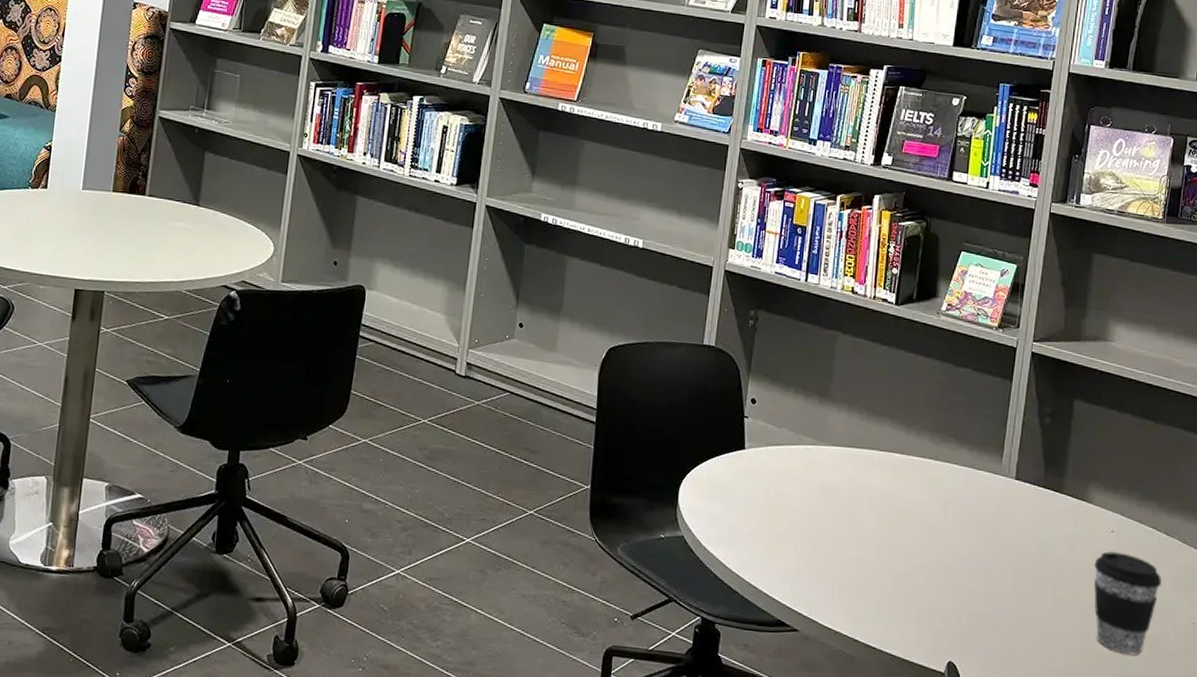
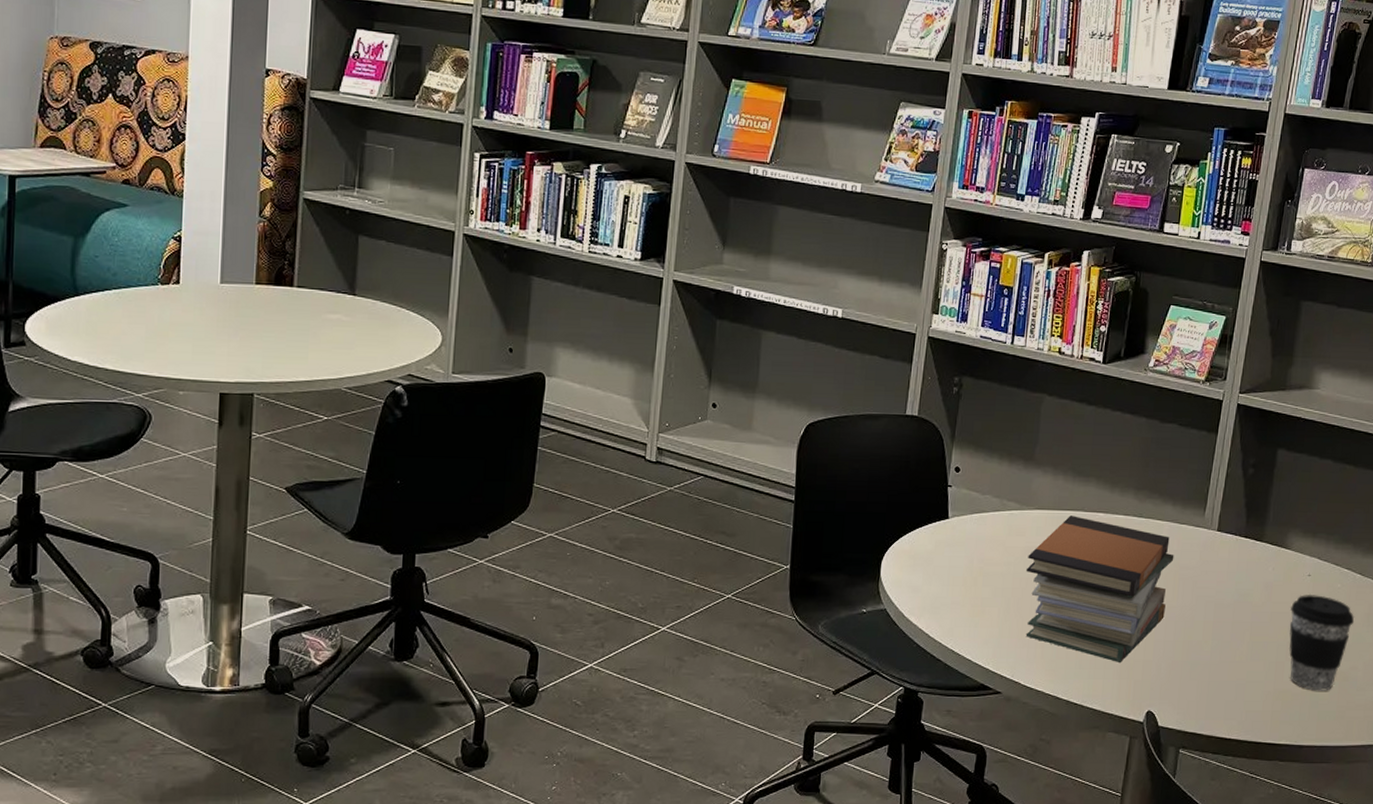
book stack: none [822,454,972,608] -> present [1025,516,1174,662]

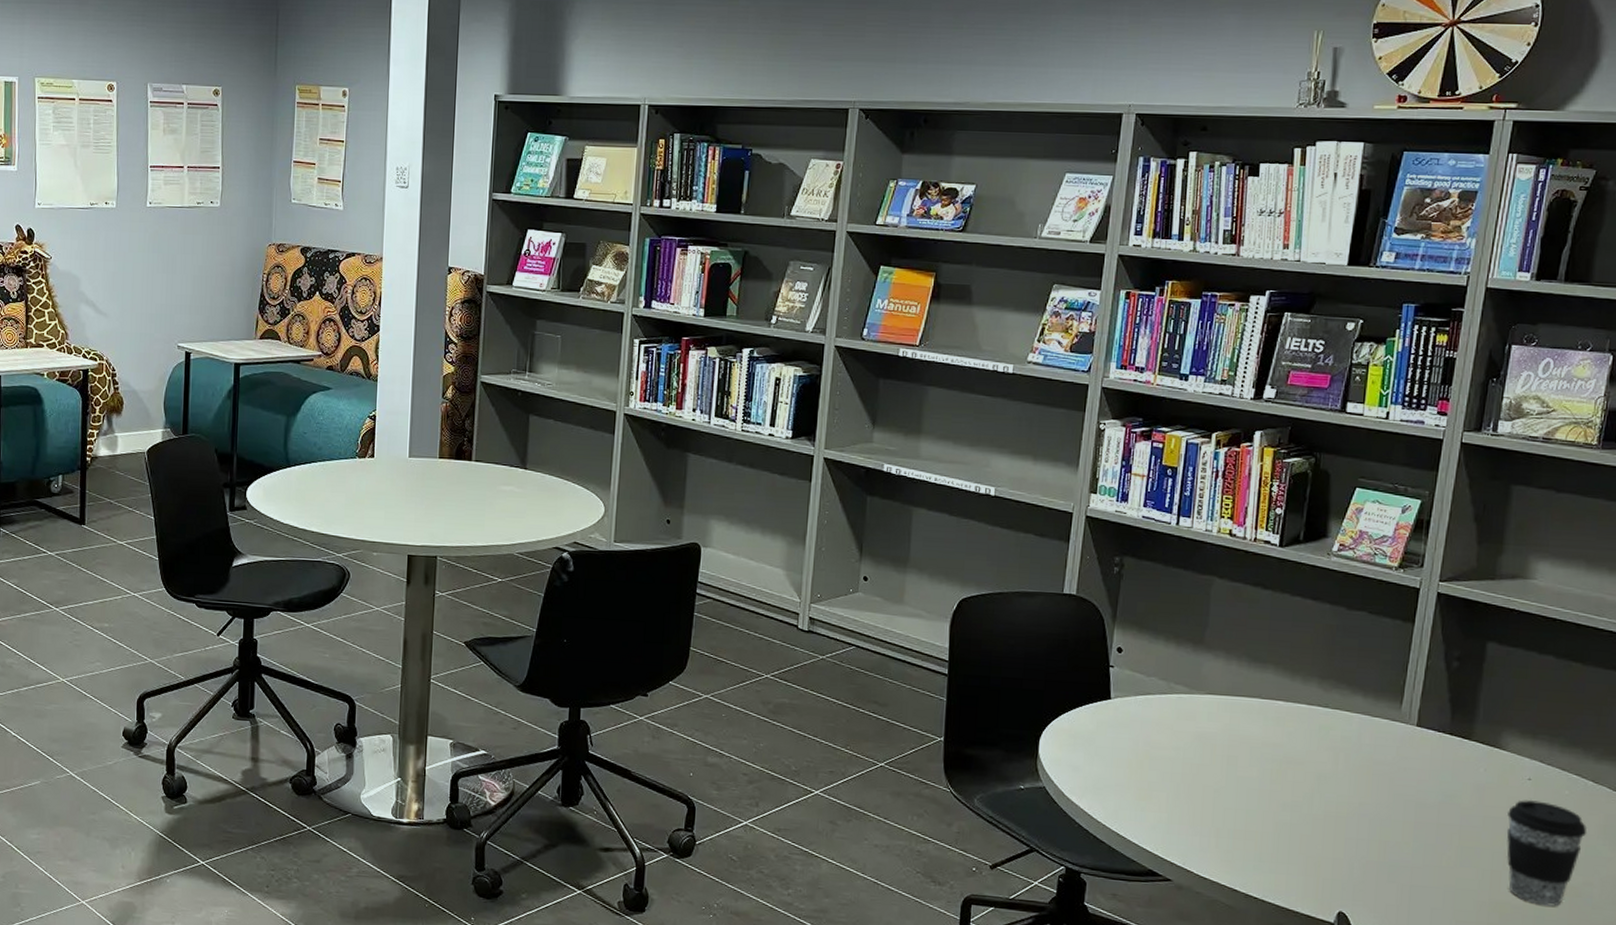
book stack: present [1025,516,1174,662] -> none [1196,702,1367,858]

